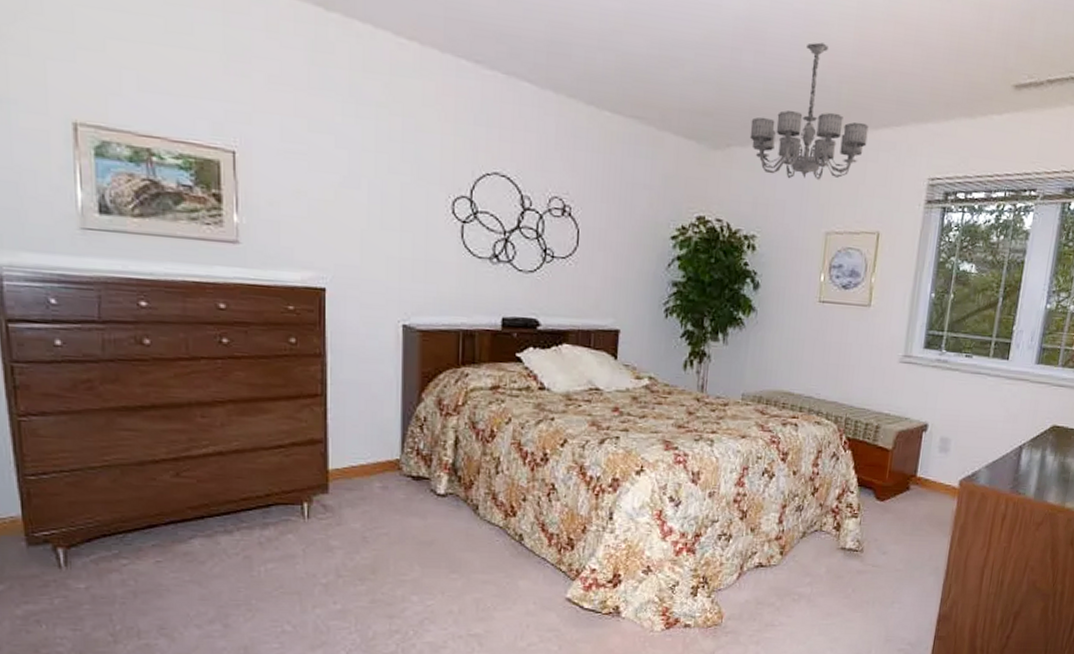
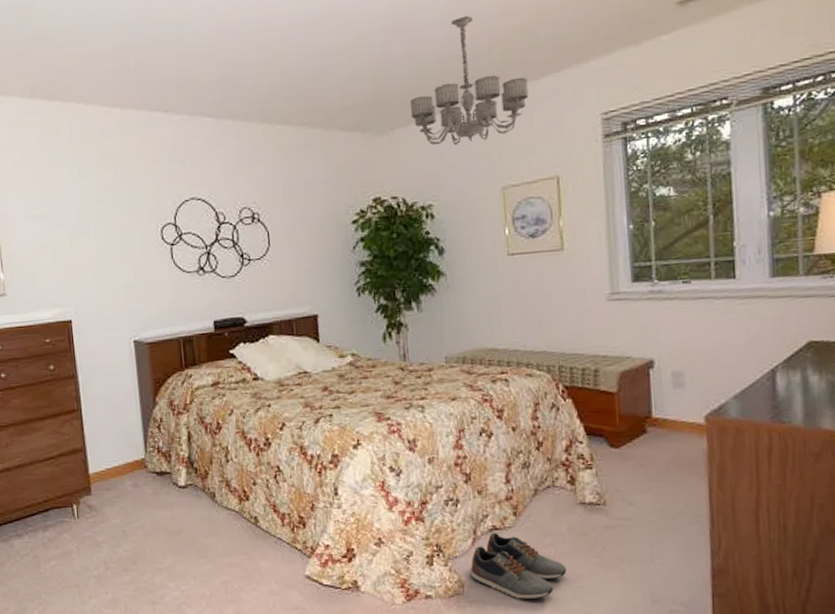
shoe: none [730,569,819,634] -> present [470,532,567,600]

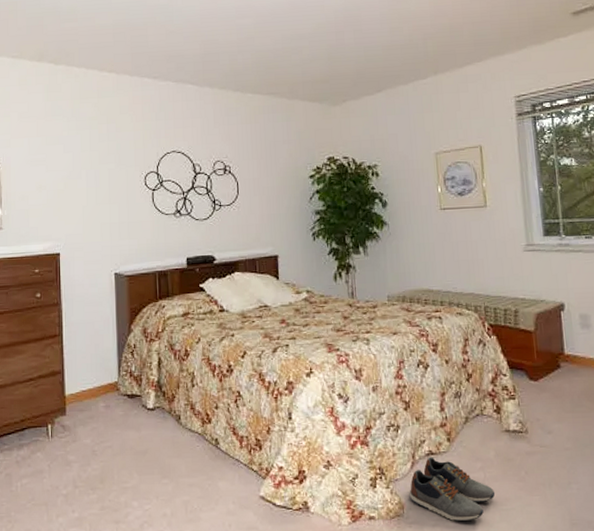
chandelier: present [409,15,529,146] -> none [359,14,456,117]

